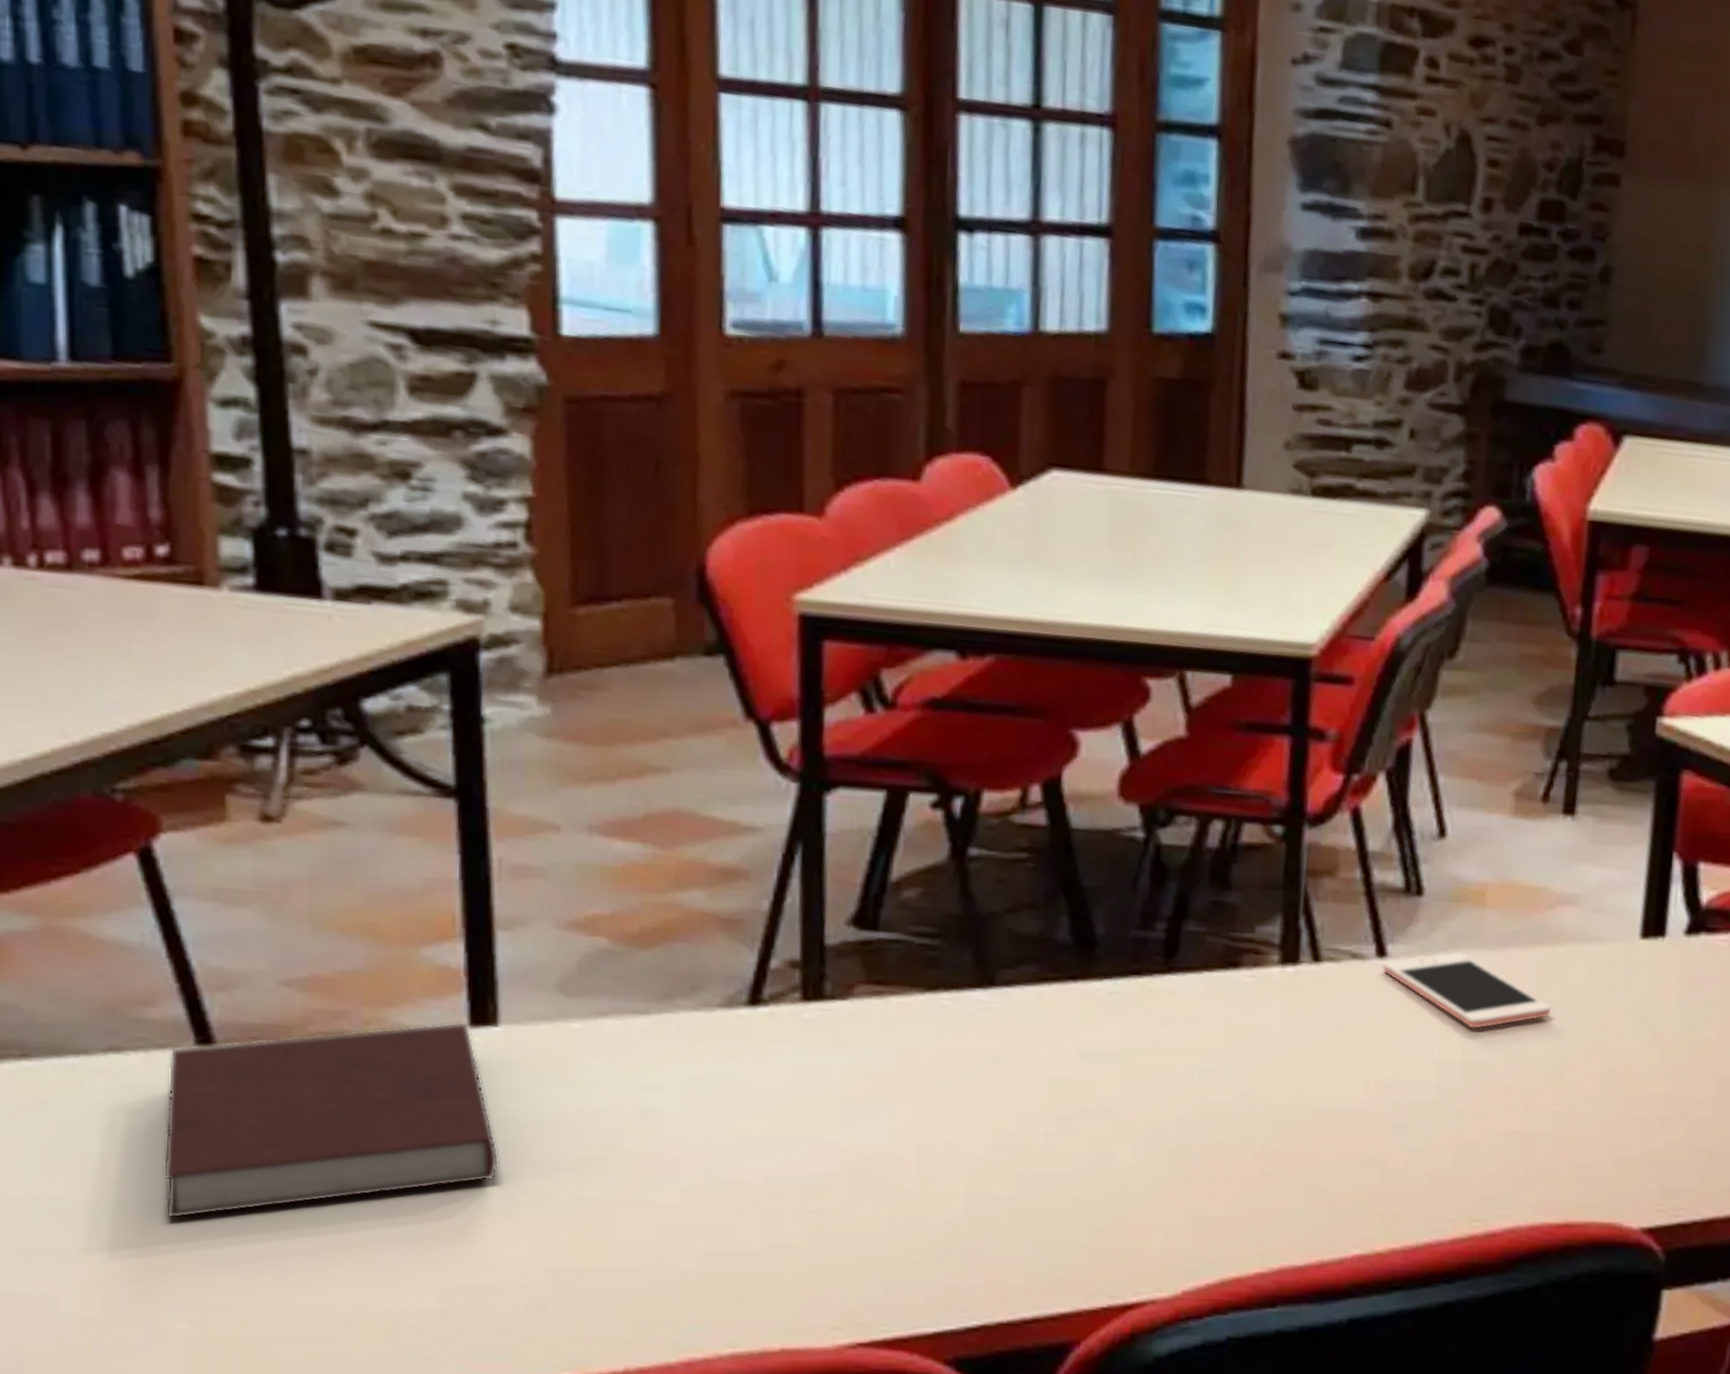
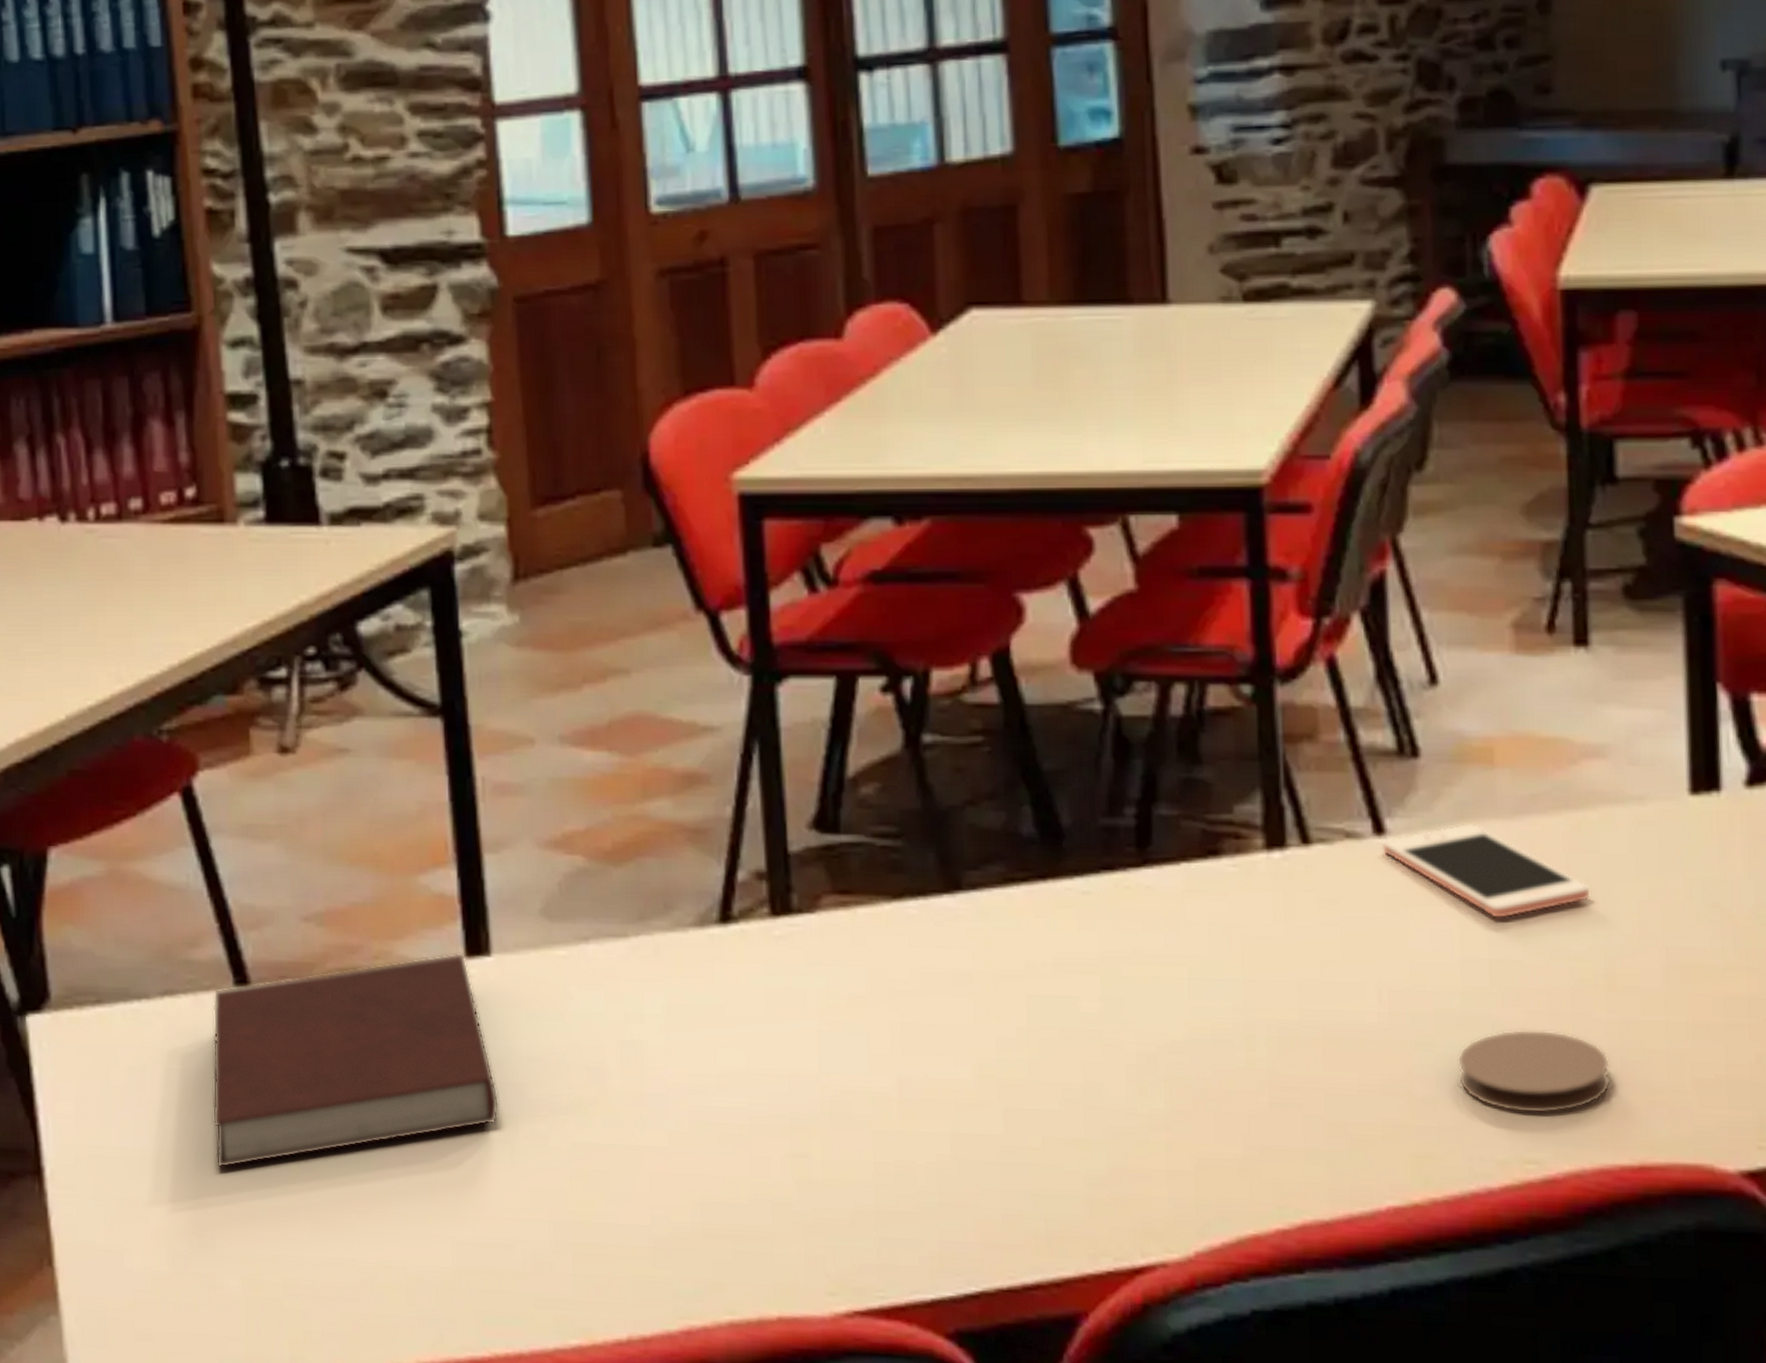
coaster: none [1425,1116,1550,1183] -> present [1458,1029,1611,1114]

